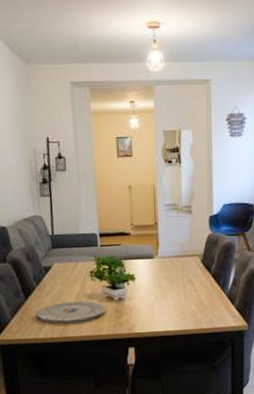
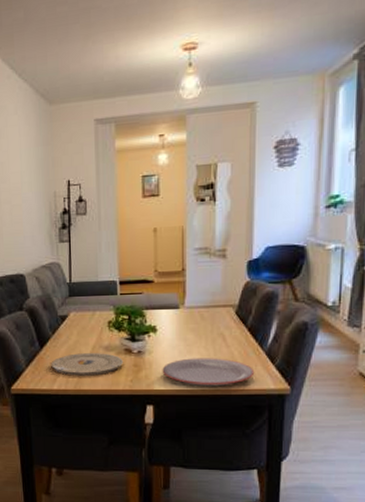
plate: none [141,301,219,328] -> present [162,358,255,387]

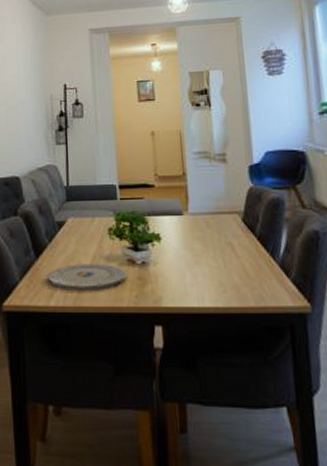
plate: present [162,358,255,387] -> none [169,270,270,304]

